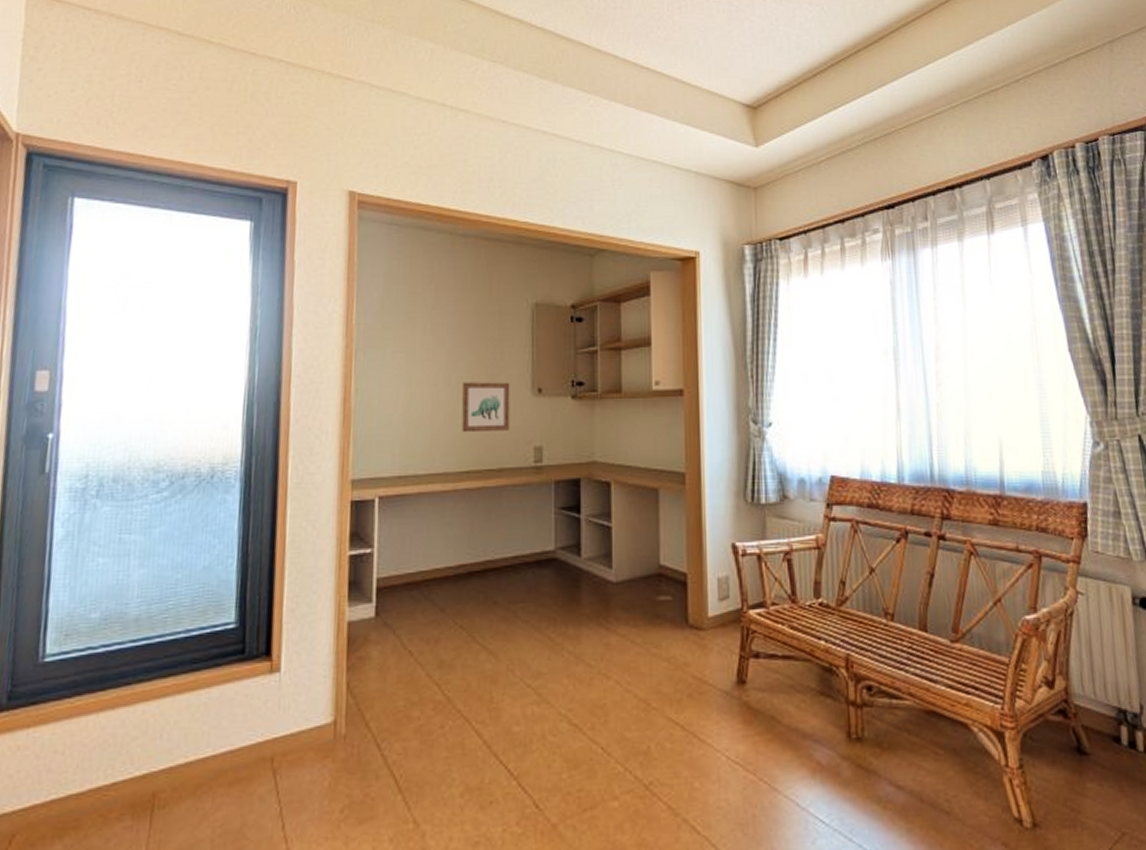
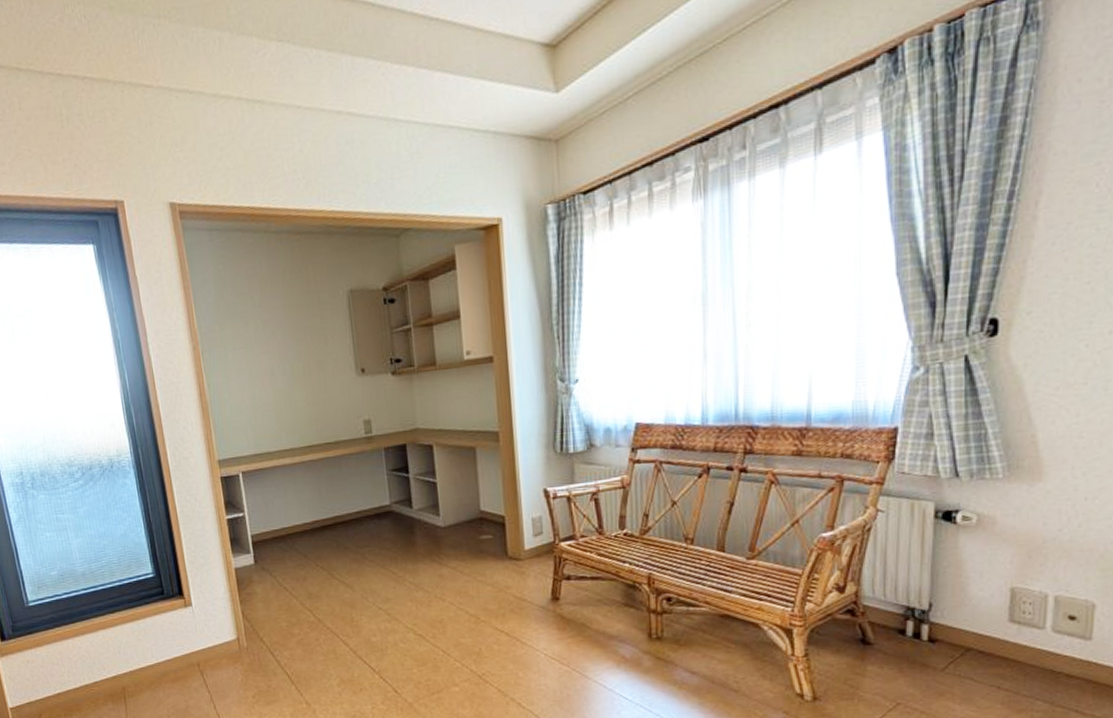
wall art: present [462,382,510,433] -> none [296,365,341,414]

